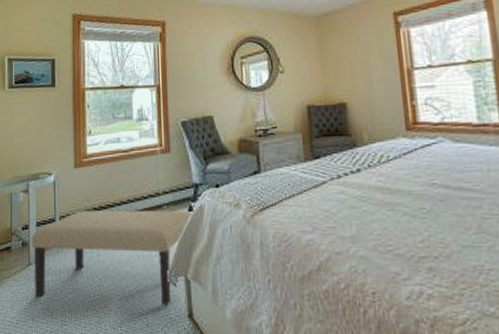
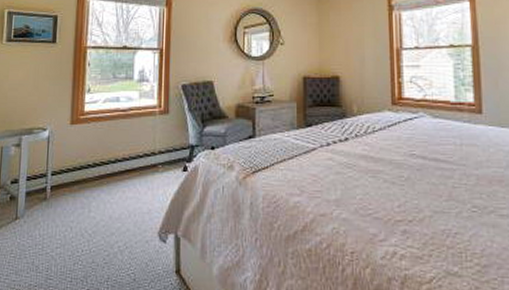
bench: present [31,210,195,305] -> none [20,167,189,261]

